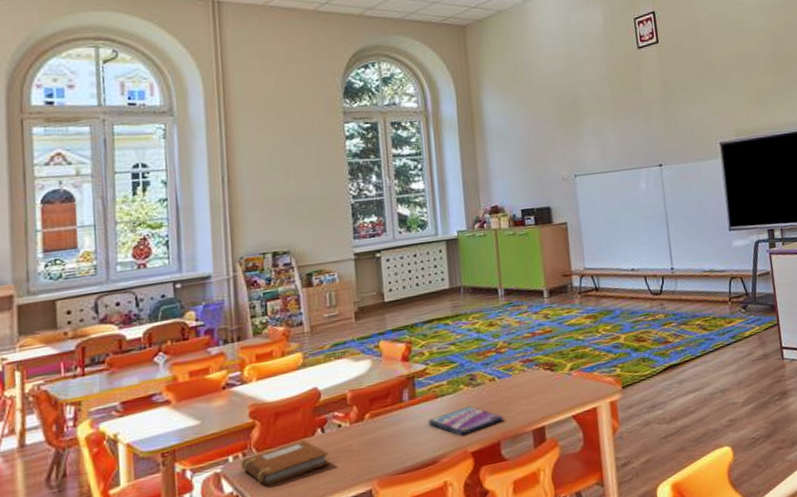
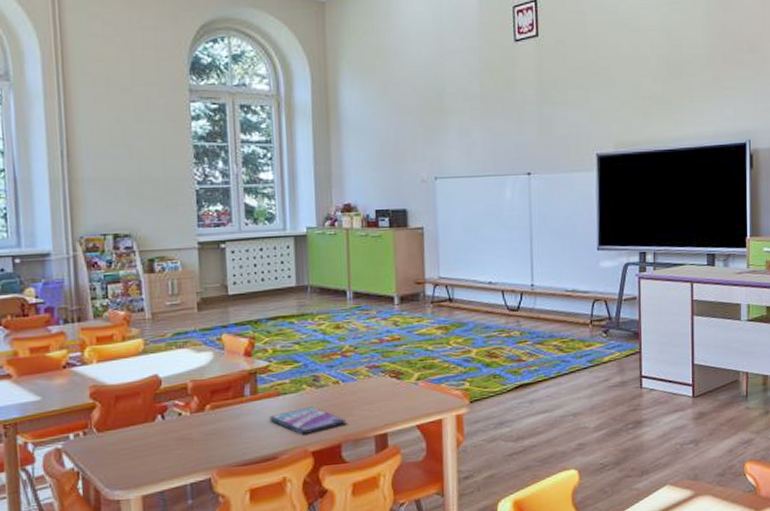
notebook: present [241,440,329,486] -> none [82,425,169,465]

